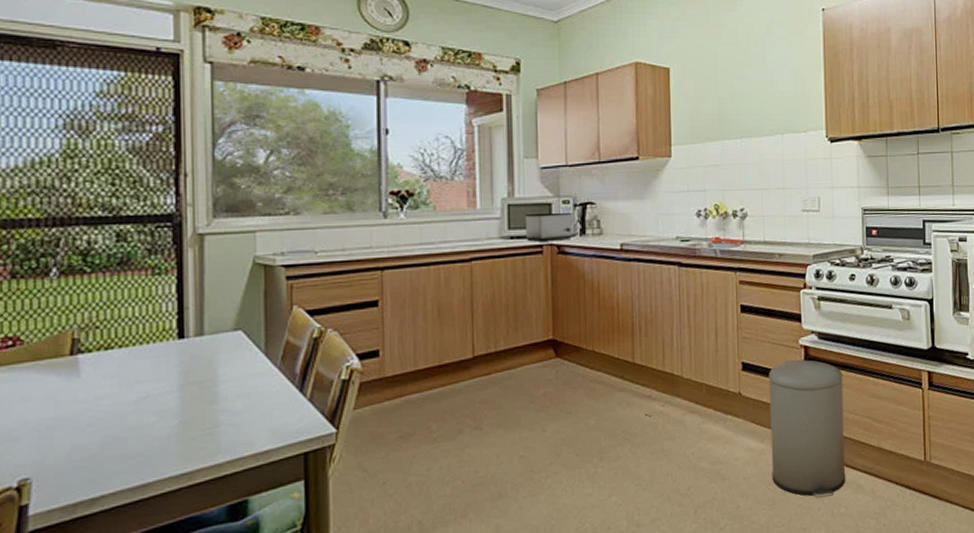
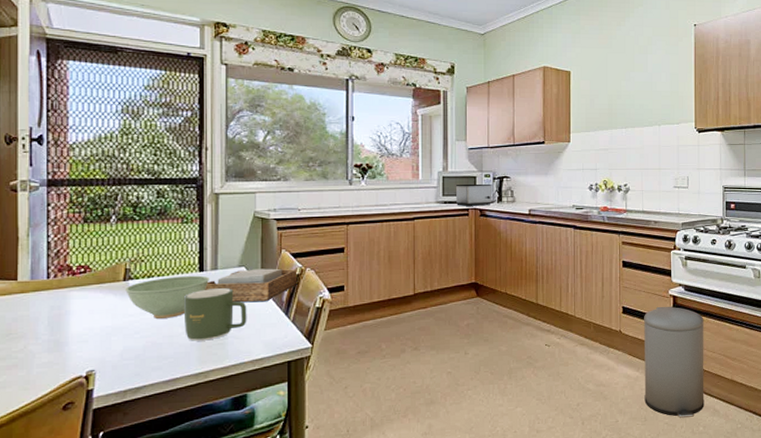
bowl: none [73,343,192,405] -> present [125,275,209,319]
mug: none [156,359,247,433] -> present [183,288,247,341]
napkin holder: none [187,330,315,377] -> present [205,268,298,302]

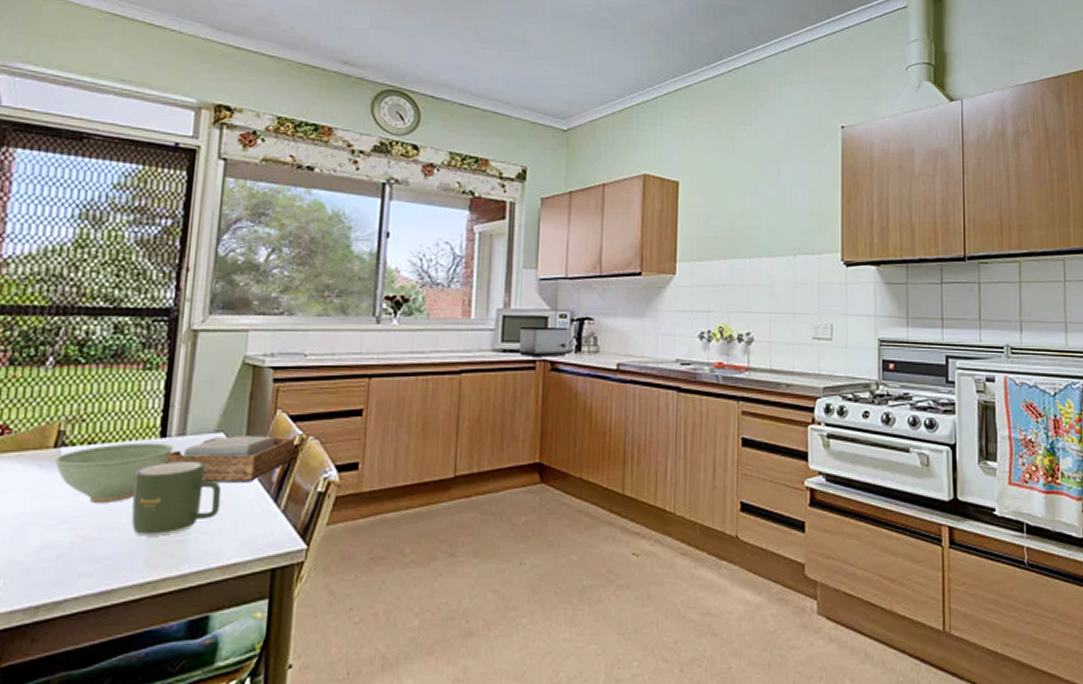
pedal bin: present [644,306,704,418] -> none [769,502,852,665]

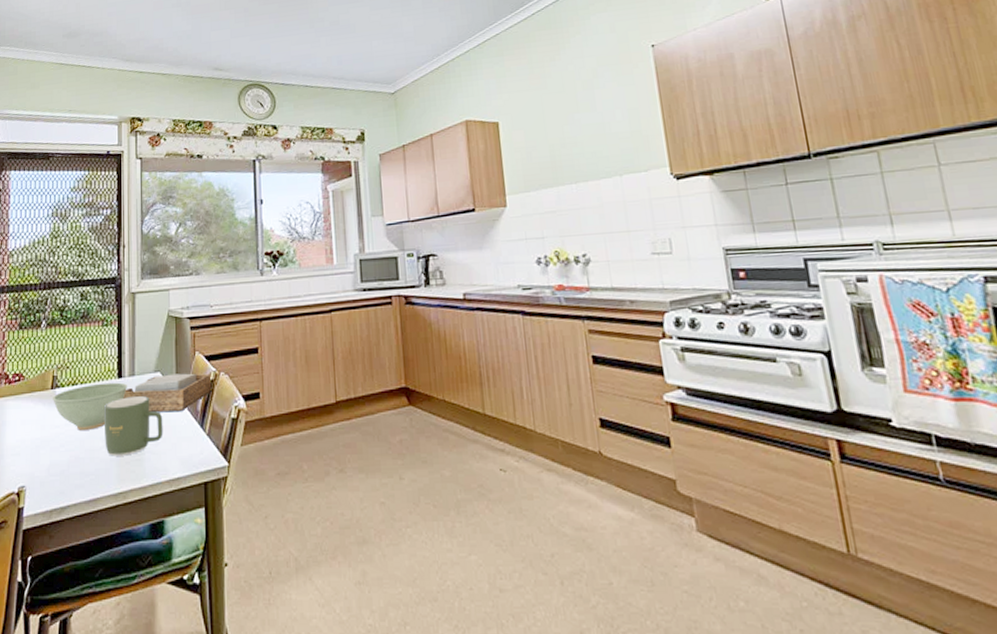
toaster: present [519,326,568,357] -> none [375,264,418,294]

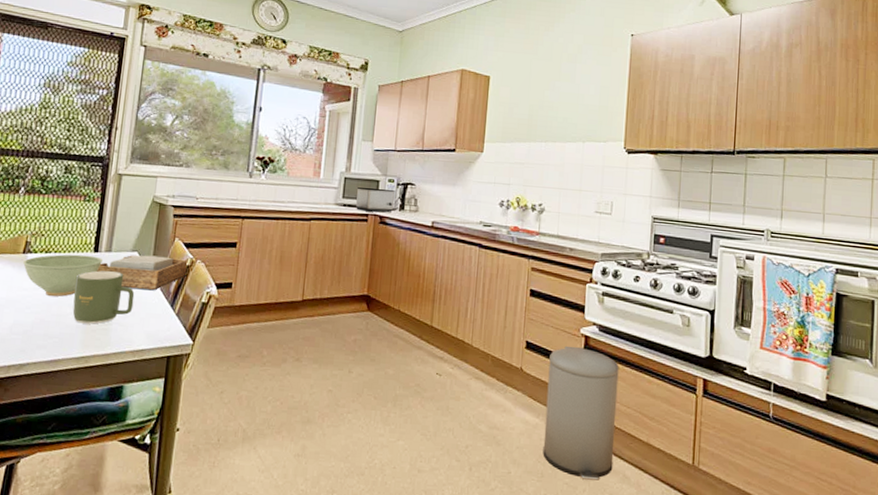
toaster: none [375,264,418,294] -> present [356,187,394,213]
pedal bin: none [631,417,742,585] -> present [543,345,619,481]

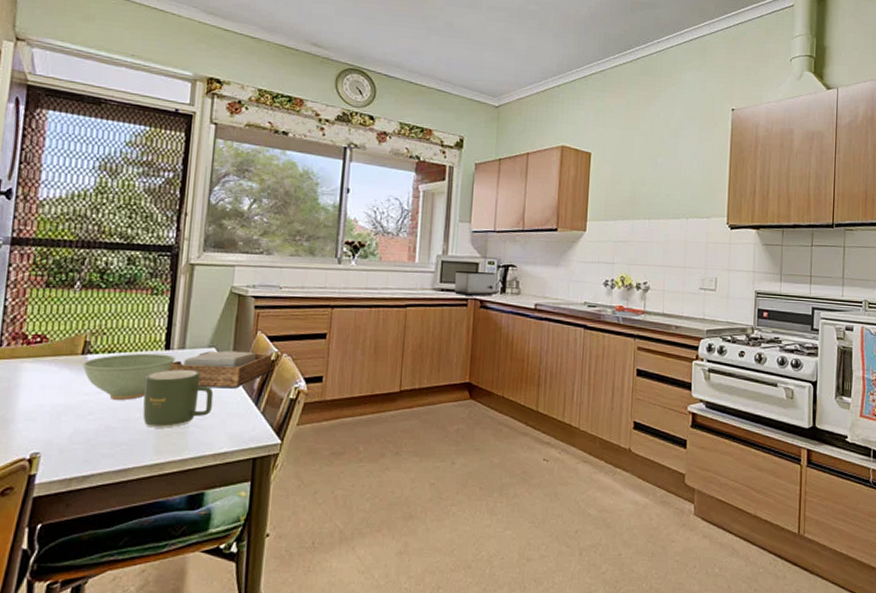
pedal bin: present [543,345,619,481] -> none [653,424,726,556]

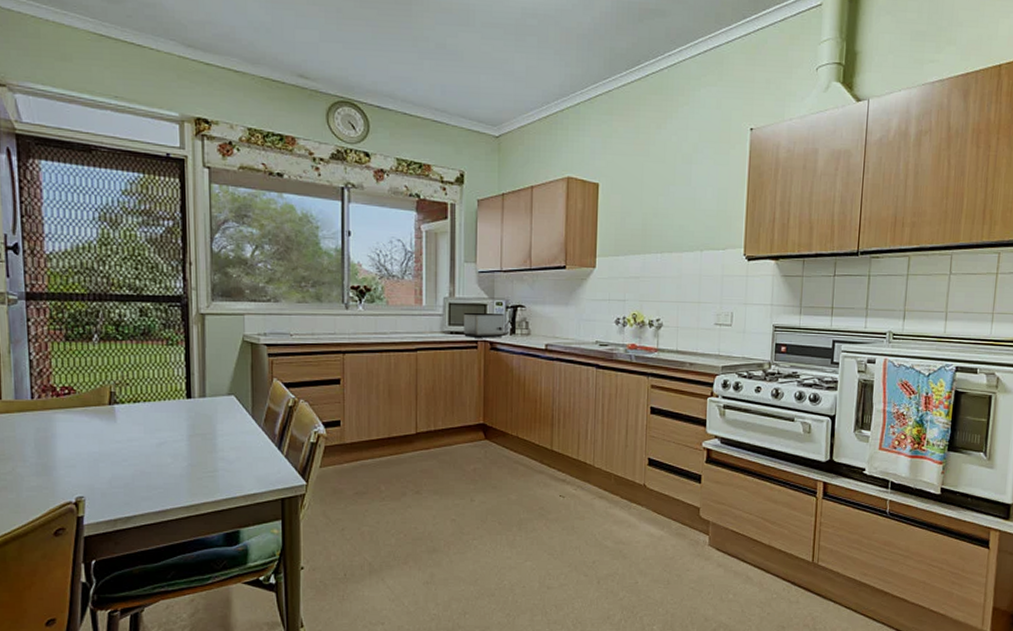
bowl: present [82,353,175,400] -> none [111,402,197,446]
mug: present [142,370,214,428] -> none [171,417,238,472]
napkin holder: present [169,350,273,389] -> none [193,398,290,434]

